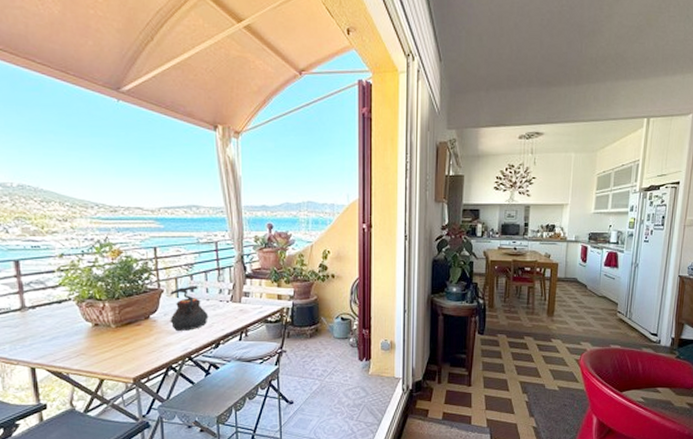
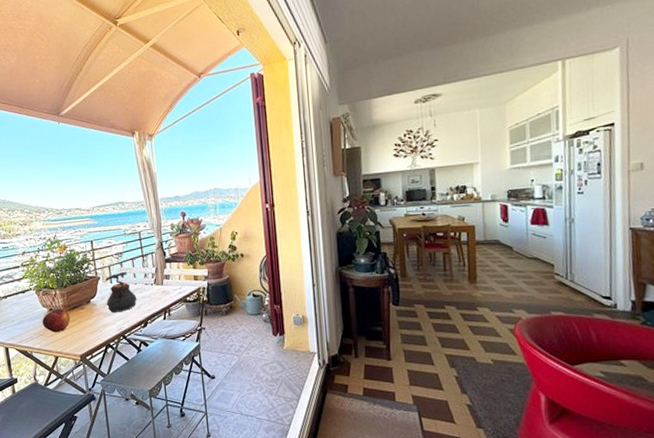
fruit: none [85,324,122,352] -> present [42,308,70,333]

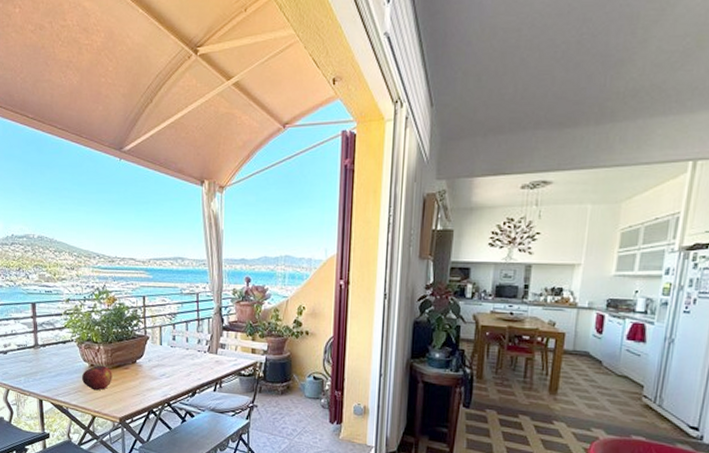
teapot: present [105,272,137,313] -> none [153,334,187,378]

